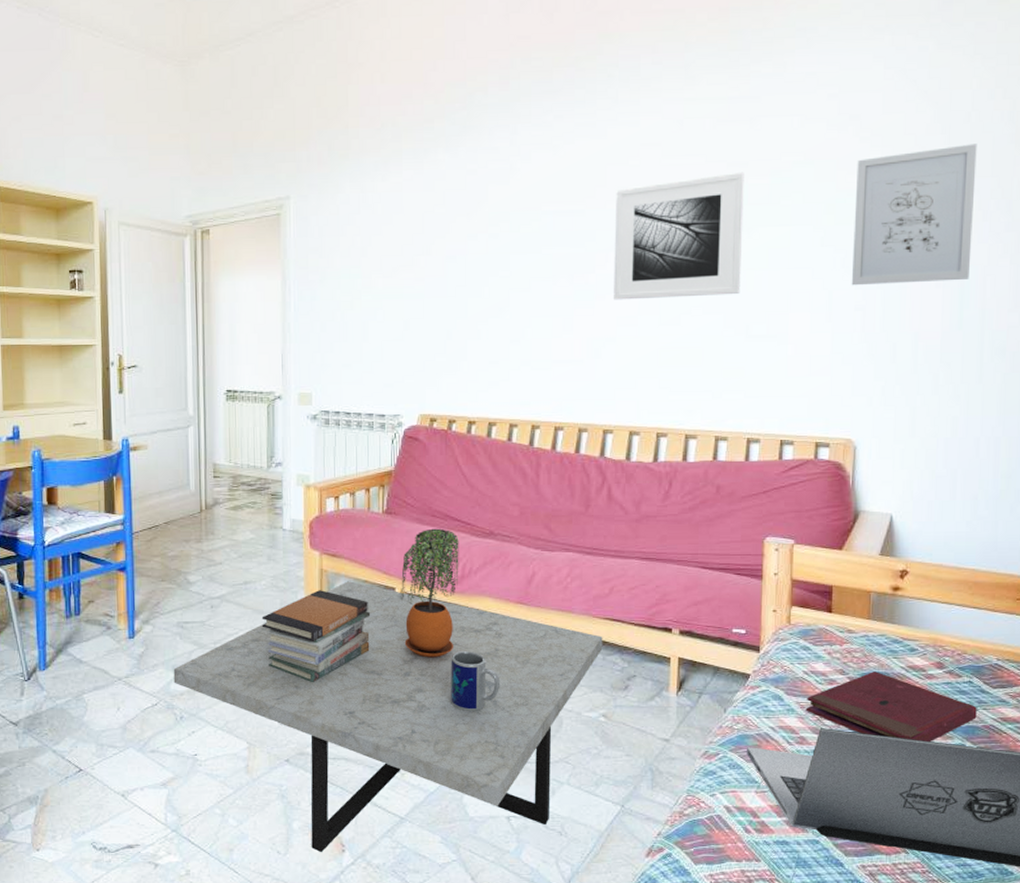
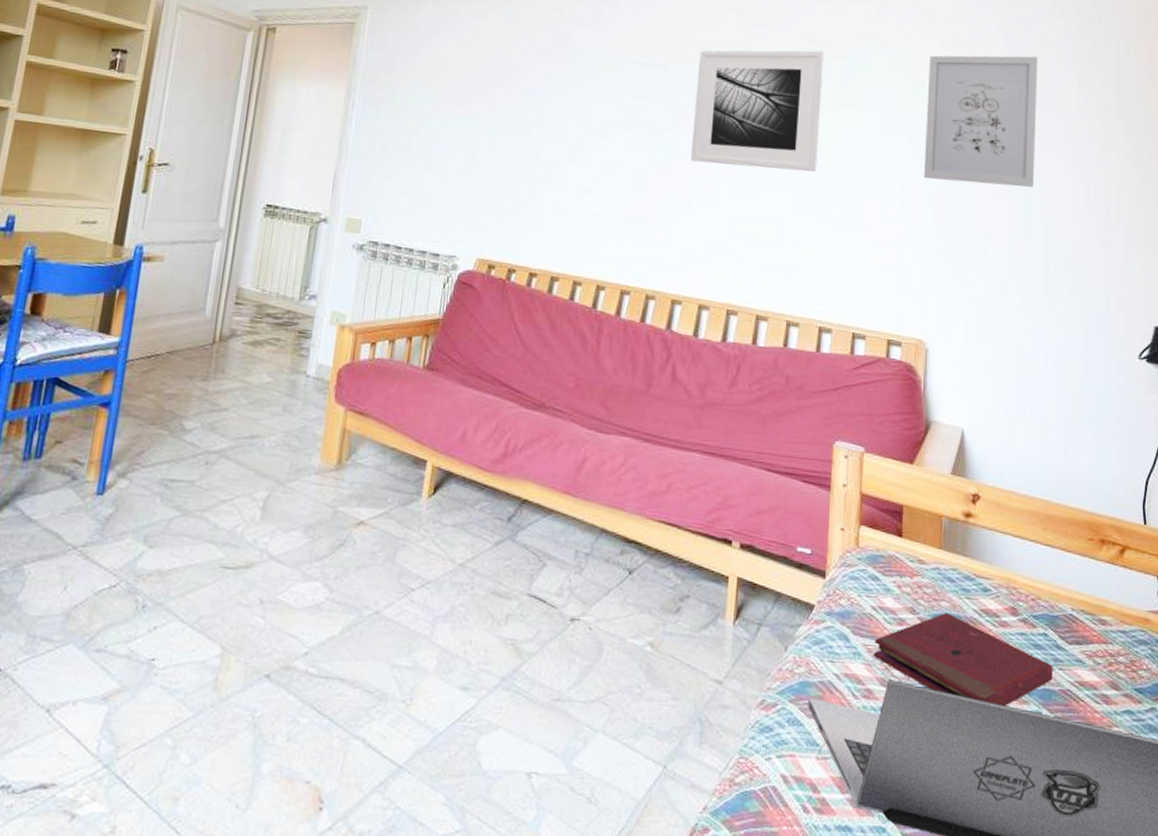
coffee table: present [173,581,603,852] -> none [142,446,656,809]
book stack: present [261,590,371,683] -> none [263,454,395,574]
potted plant: present [400,528,459,658] -> none [429,392,506,554]
mug: present [451,650,501,712] -> none [475,546,536,628]

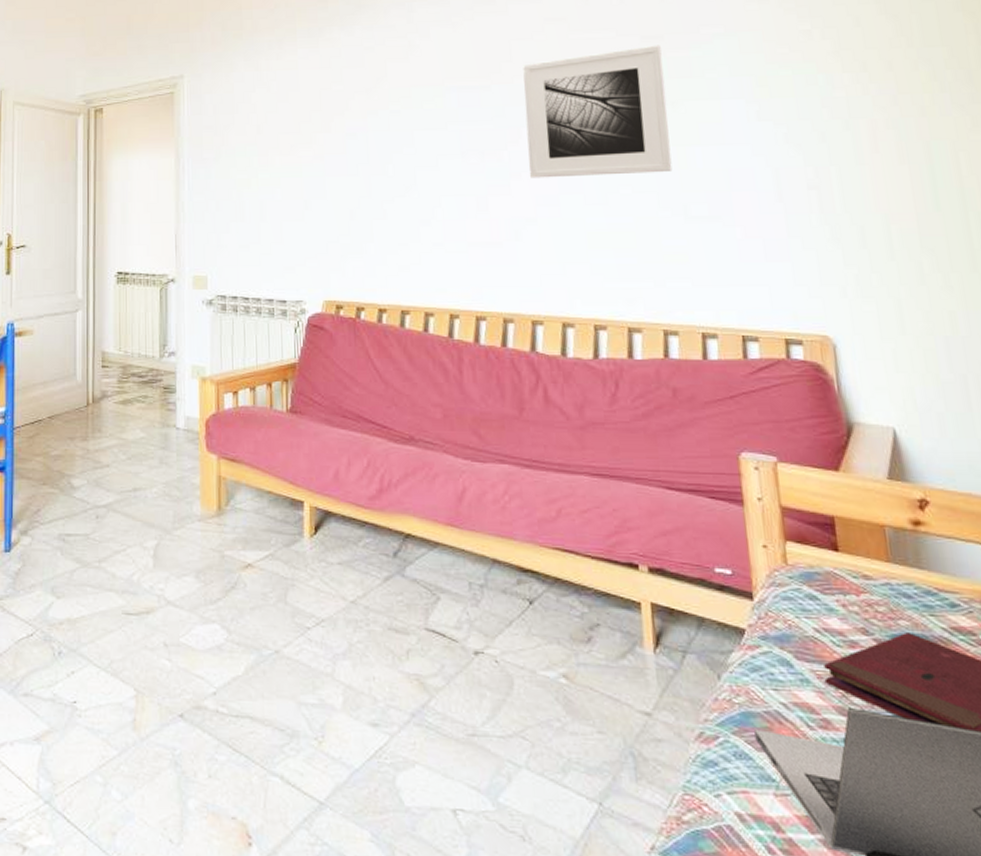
wall art: present [923,55,1038,187] -> none [785,12,938,163]

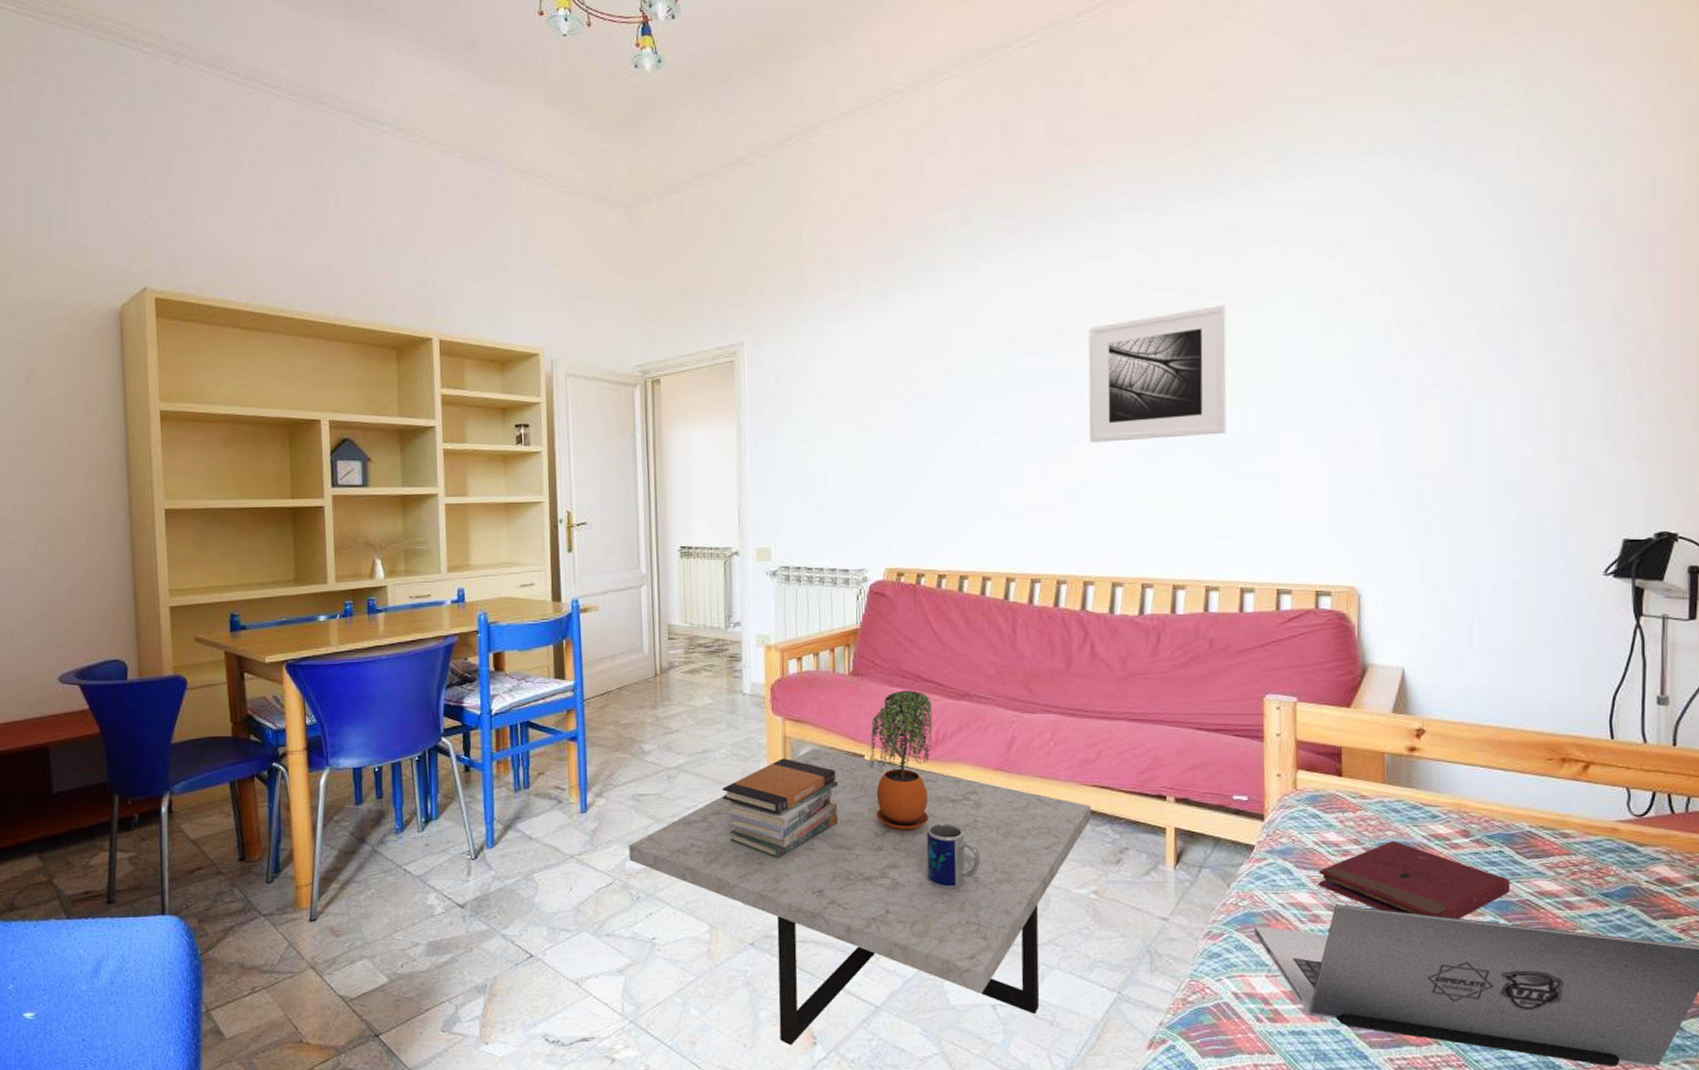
coffee table: none [52,491,555,844] -> present [628,748,1091,1045]
book stack: none [152,501,276,617] -> present [721,758,839,860]
potted plant: none [309,431,377,591] -> present [869,690,933,831]
mug: none [372,582,434,663] -> present [926,822,981,890]

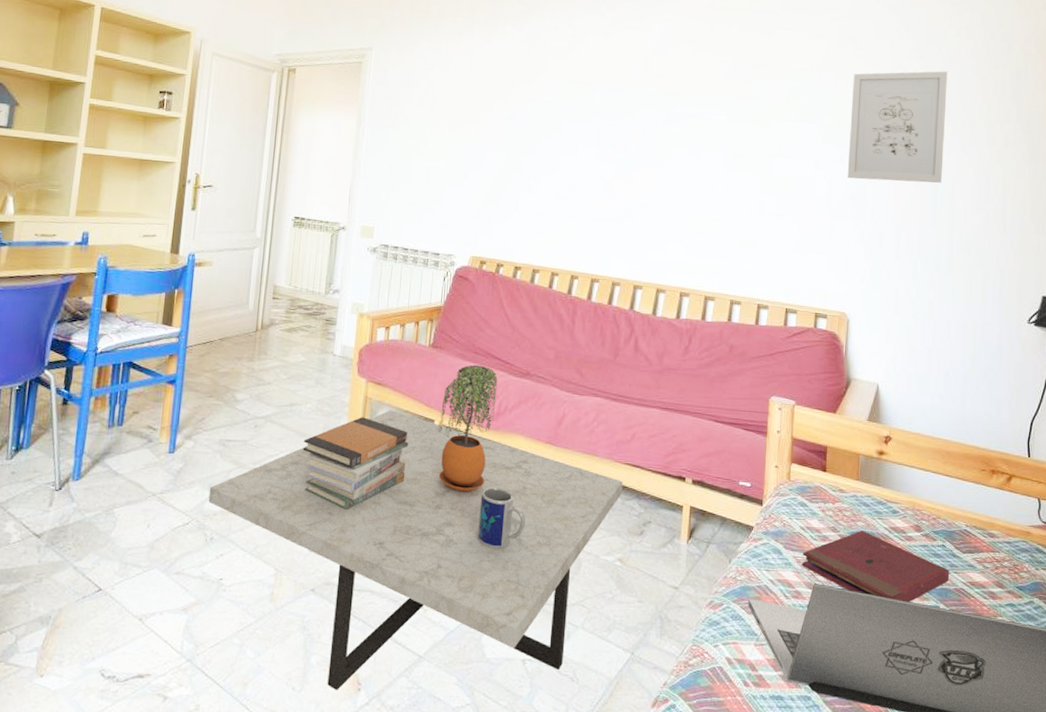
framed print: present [1088,304,1227,443] -> none [648,72,762,176]
wall art: none [1346,268,1477,422] -> present [847,71,948,183]

